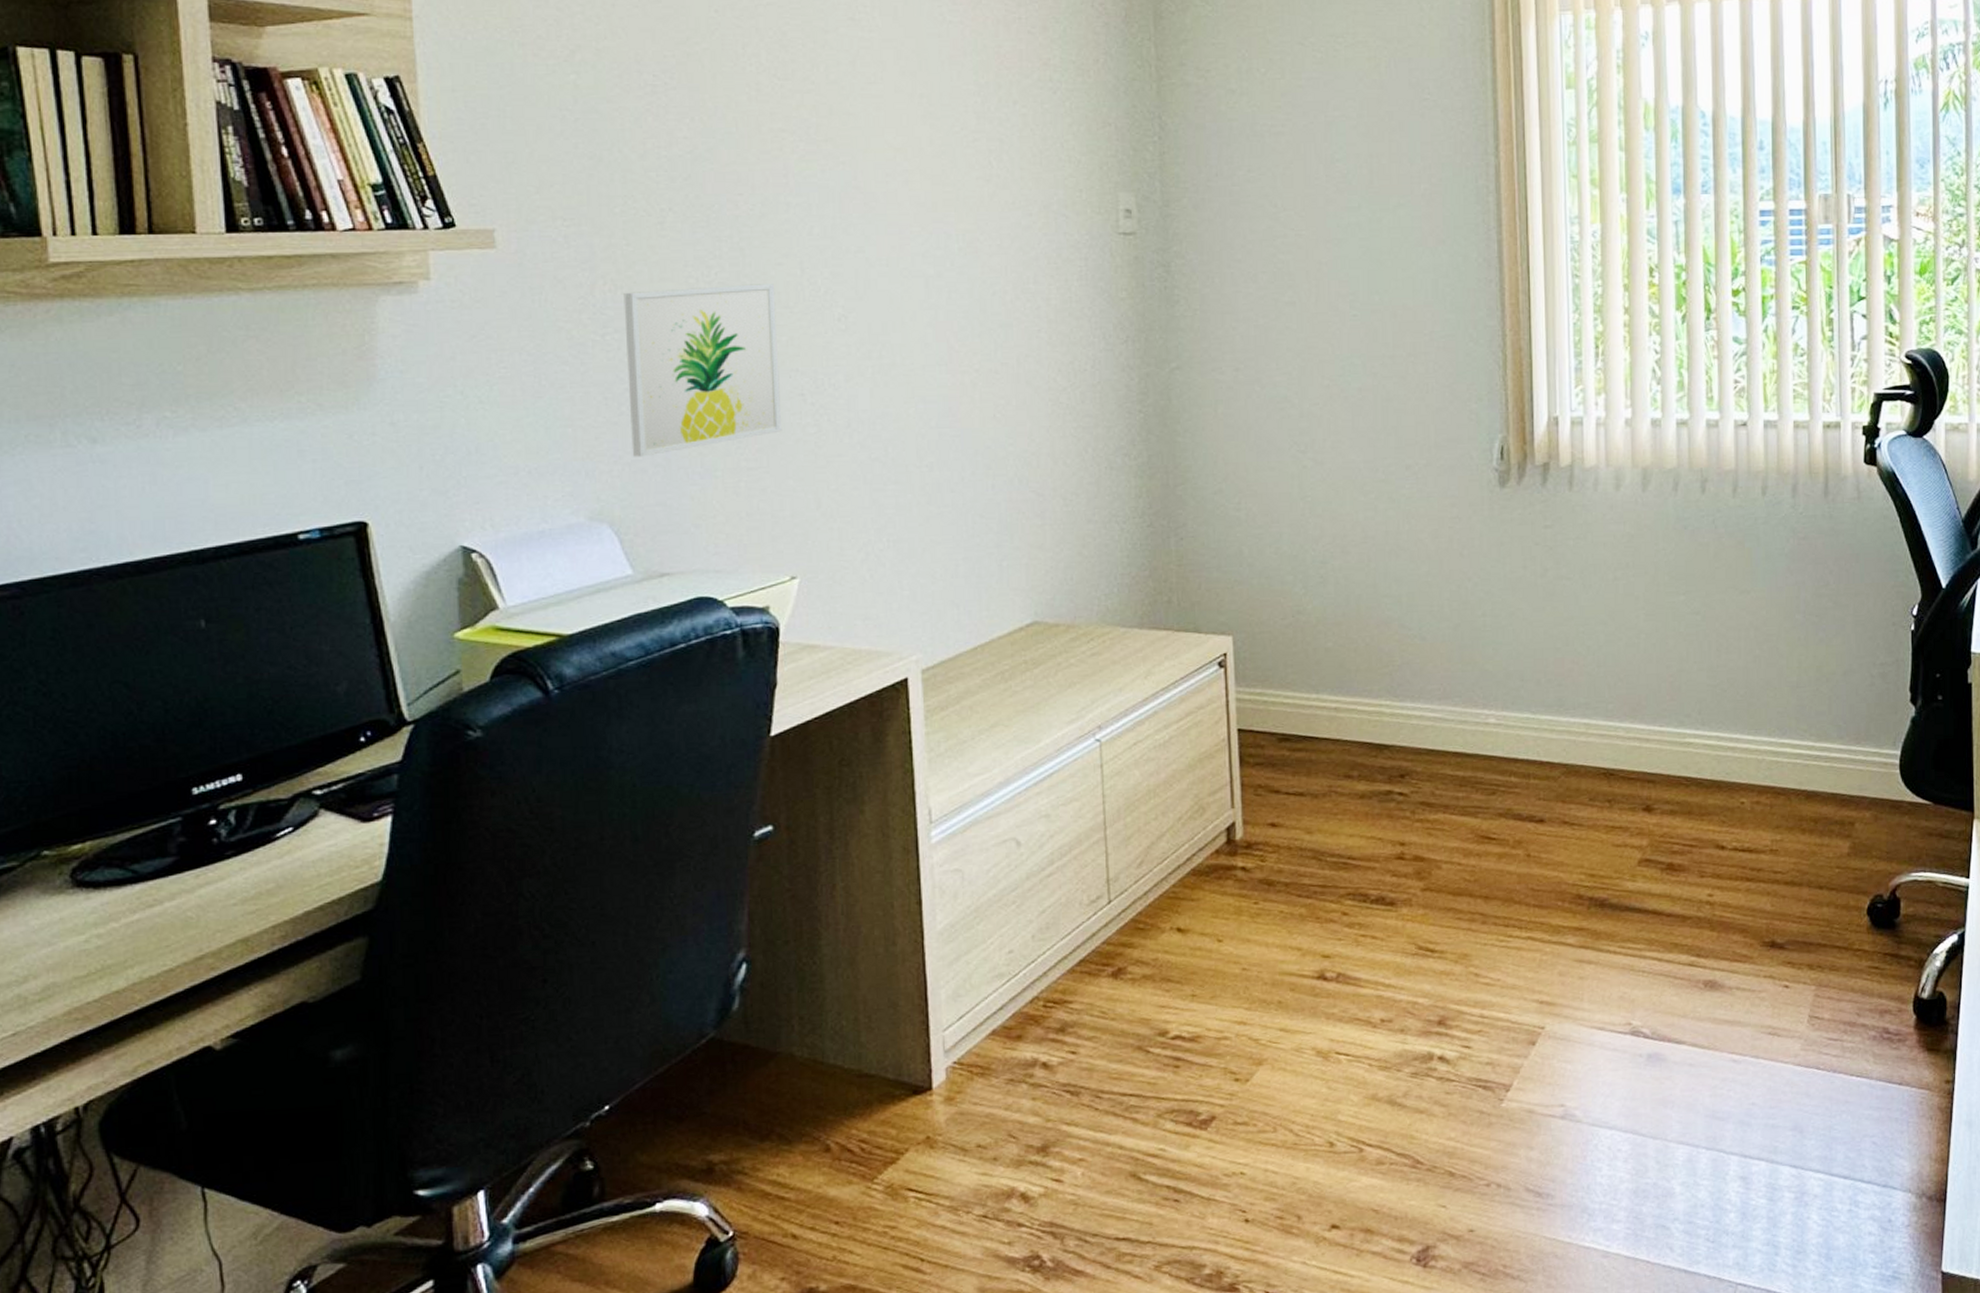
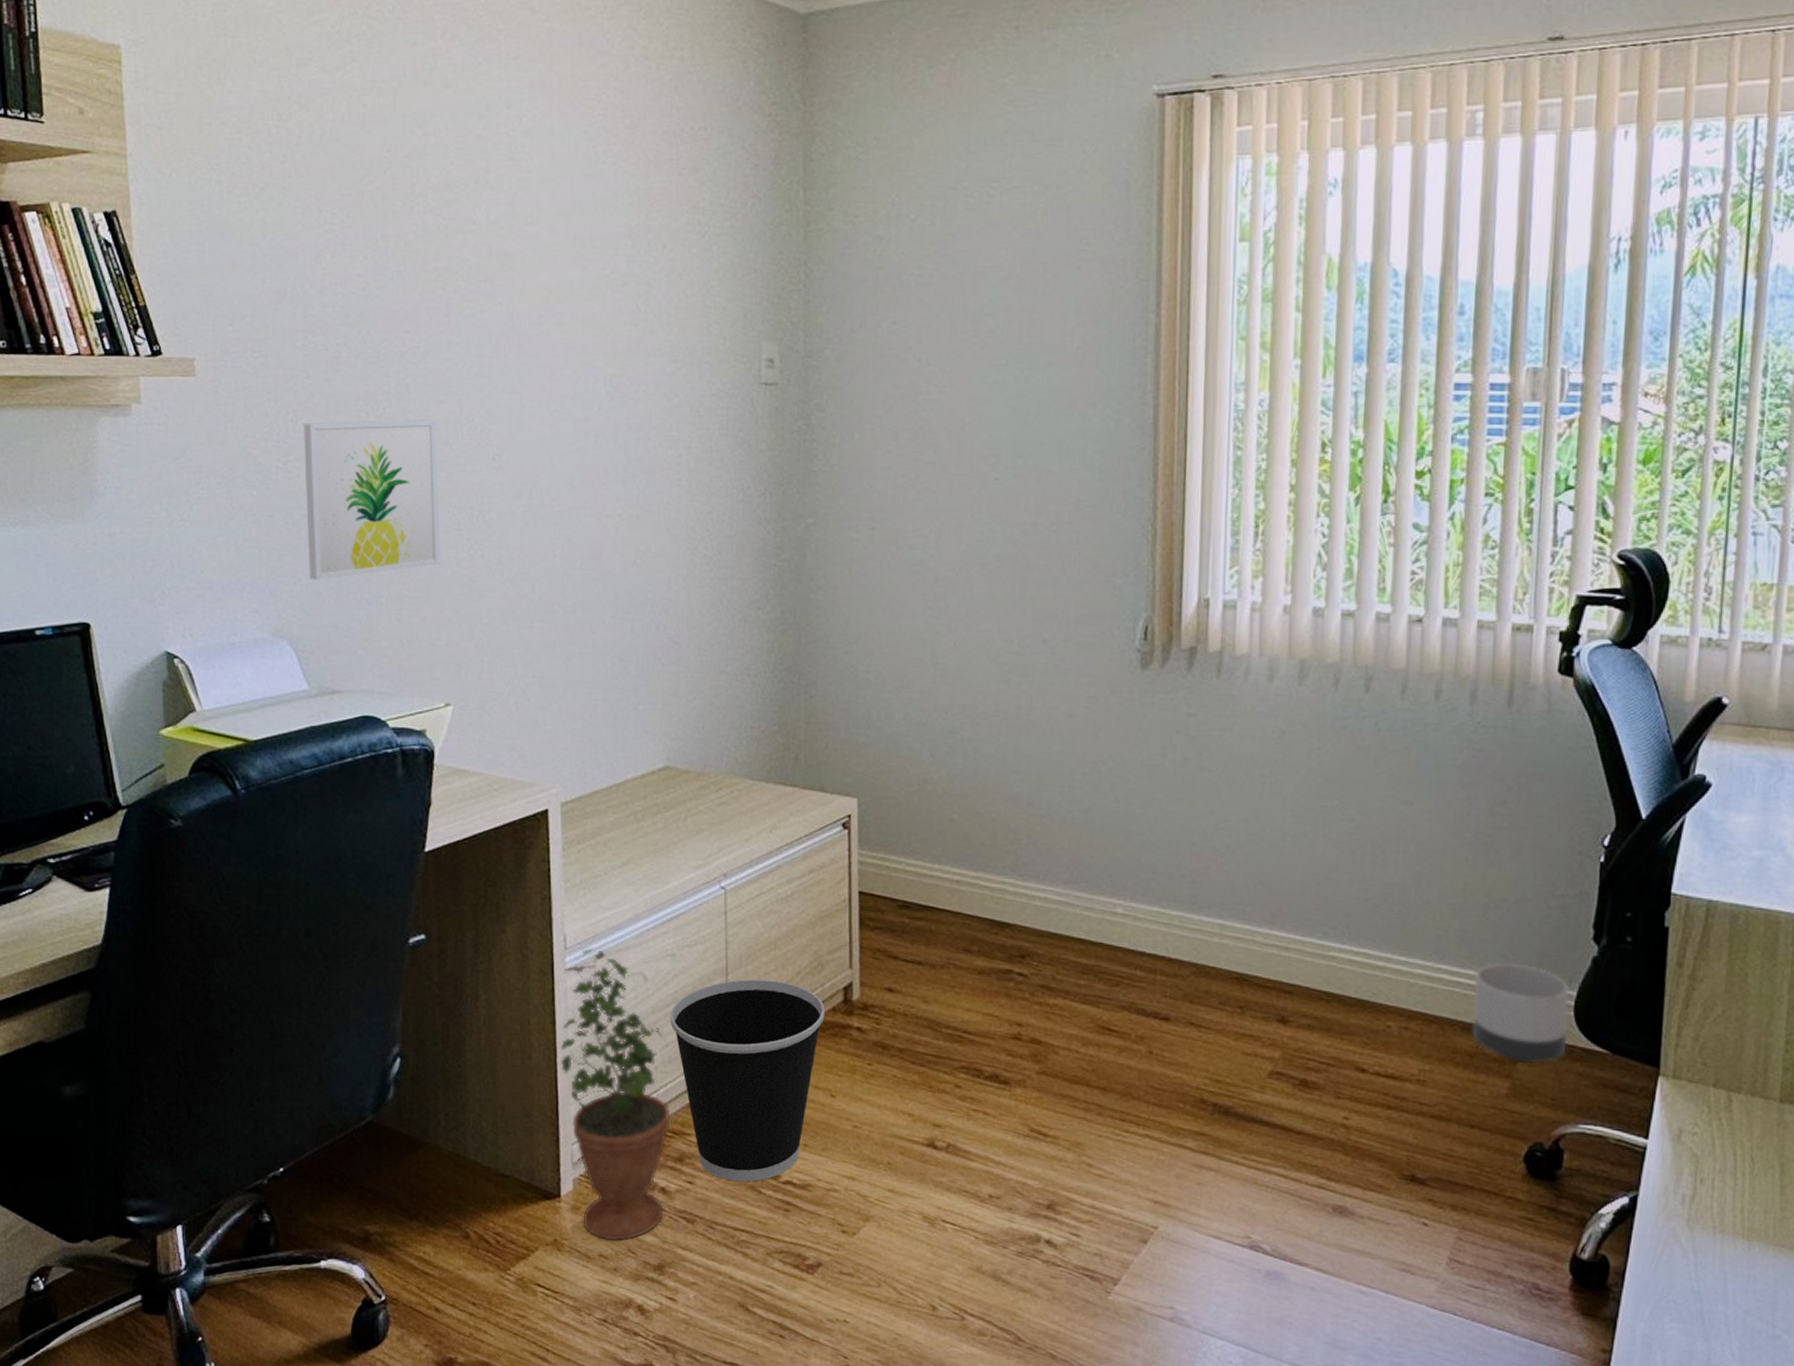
potted plant: none [928,818,1050,1129] -> present [560,947,671,1241]
wastebasket: none [1046,829,1208,1045] -> present [670,979,825,1182]
planter: none [1813,731,1896,824] -> present [1472,962,1570,1065]

